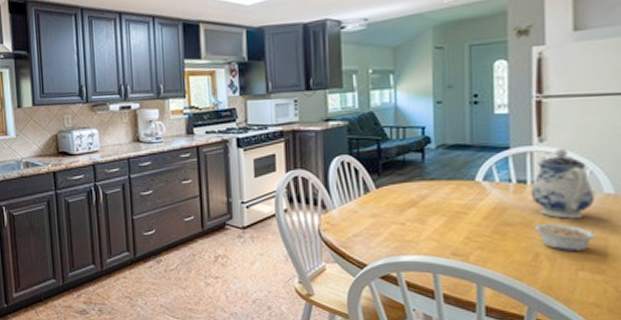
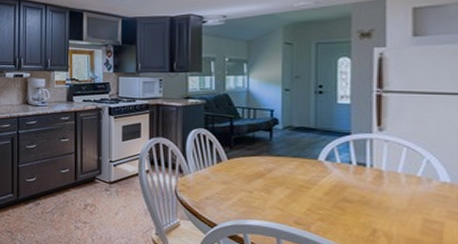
teapot: present [530,148,595,219] -> none [369,137,432,202]
legume: present [535,224,597,251] -> none [373,203,433,232]

